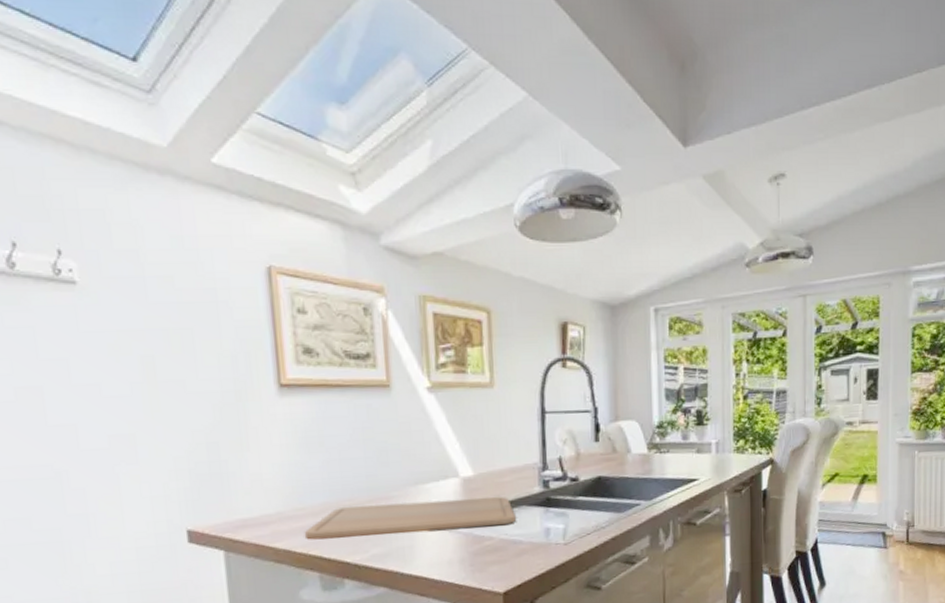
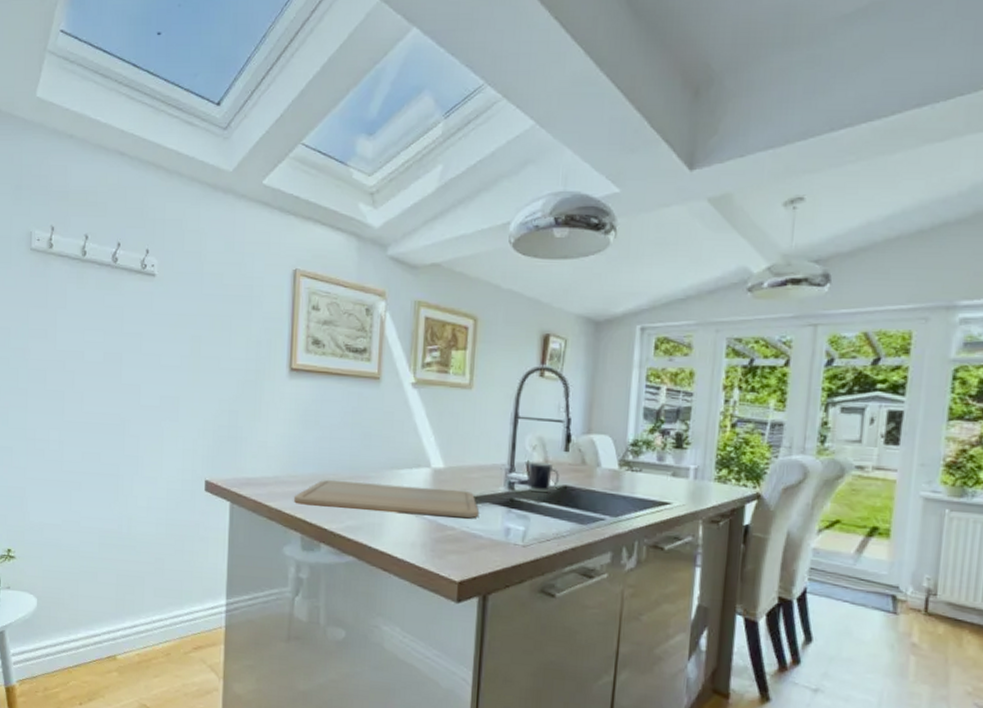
mug: none [561,456,593,487] -> present [528,462,559,493]

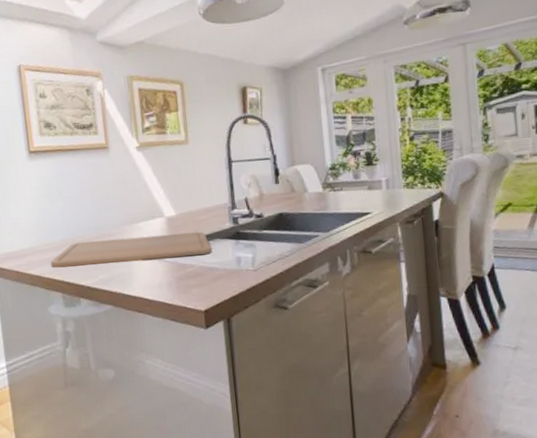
mug: present [528,462,559,493] -> none [247,196,275,223]

